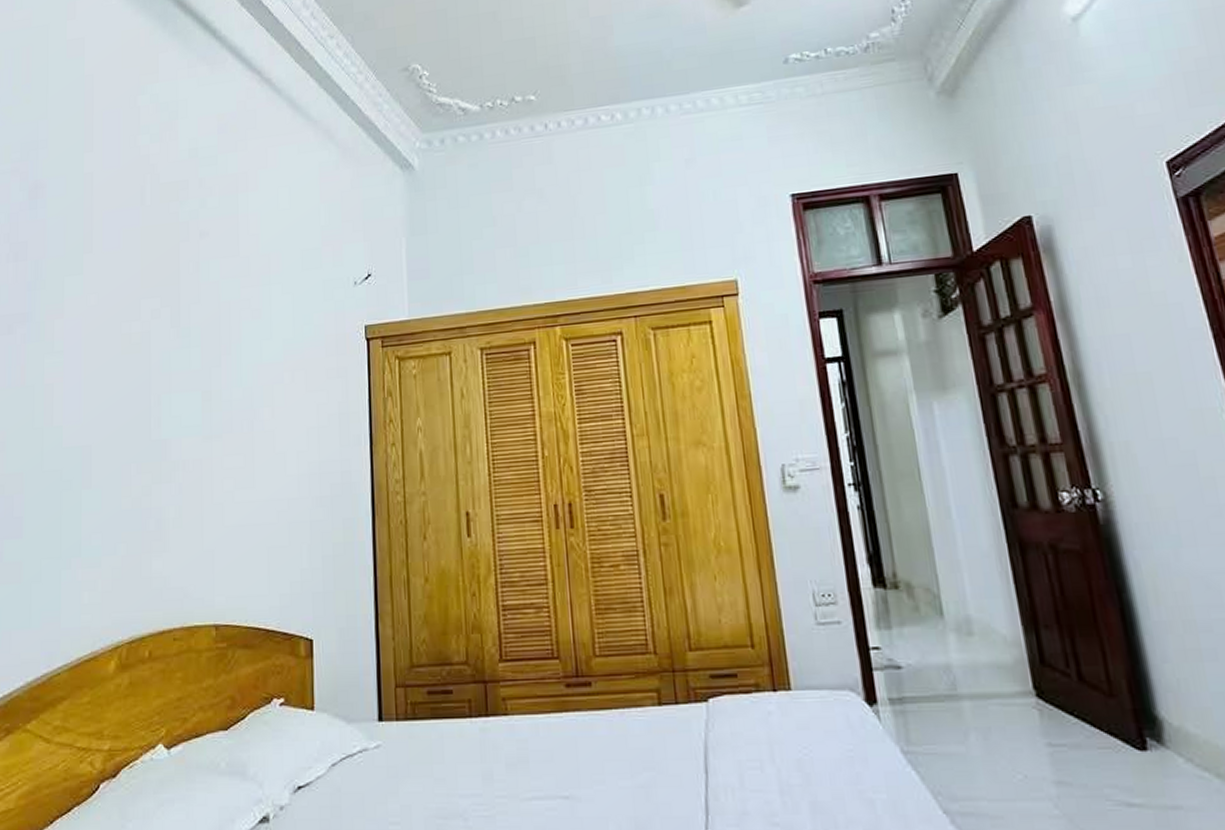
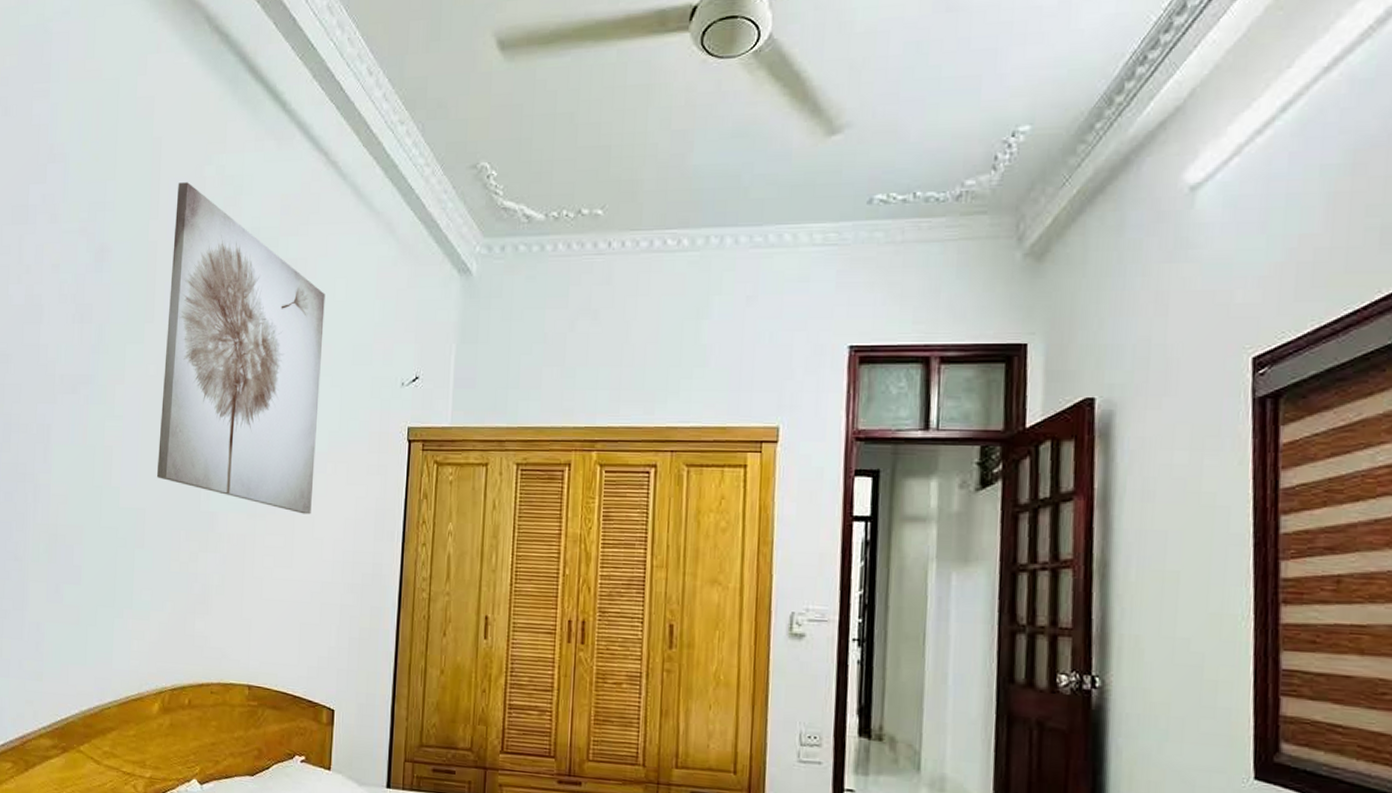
wall art: none [102,113,271,429] -> present [156,182,325,515]

